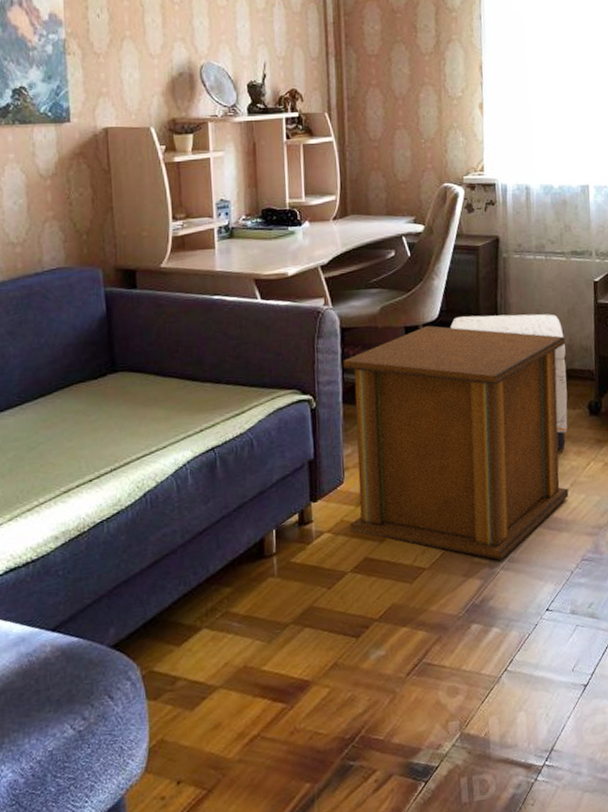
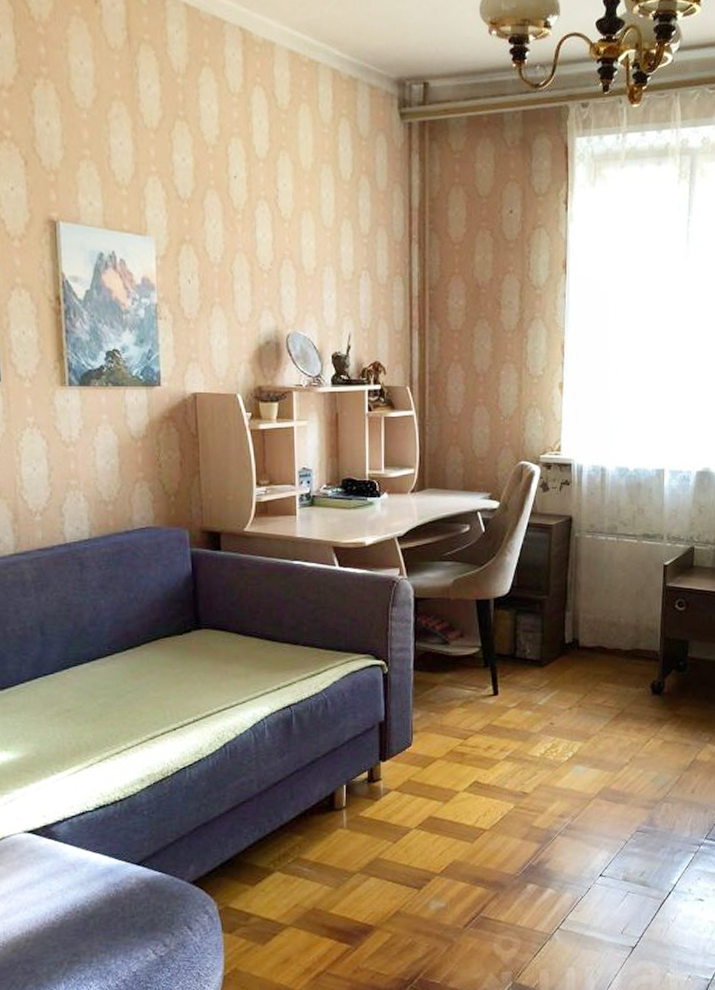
side table: present [343,325,568,560] -> none [415,600,633,826]
ottoman: present [450,314,568,450] -> none [520,592,632,725]

